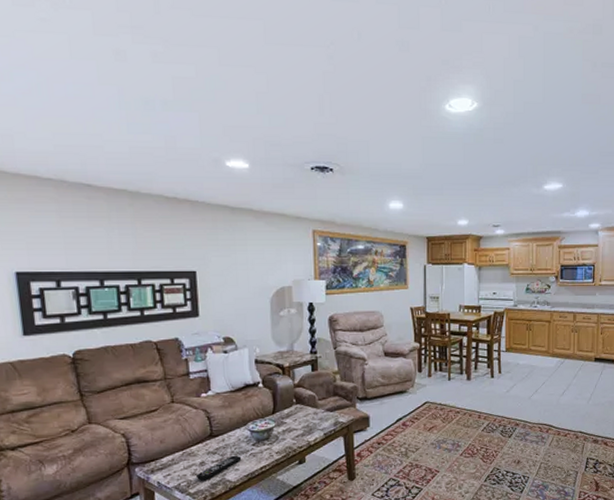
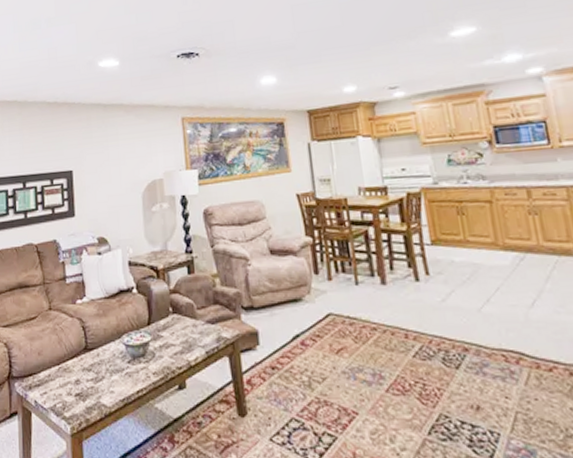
remote control: present [196,455,242,481] -> none [72,374,117,403]

